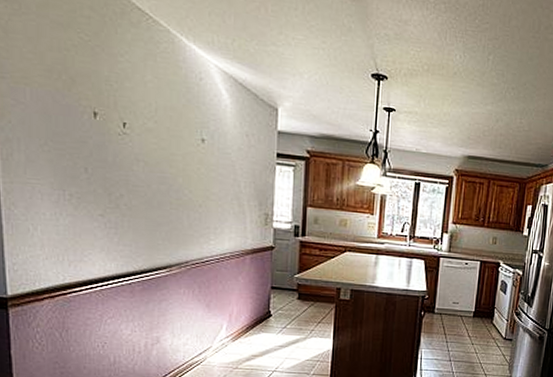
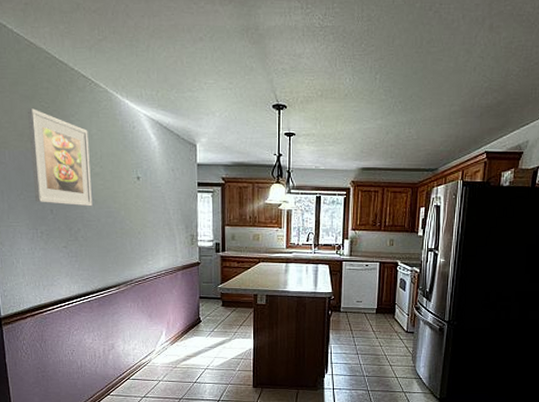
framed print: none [60,39,141,169] -> present [28,108,92,207]

